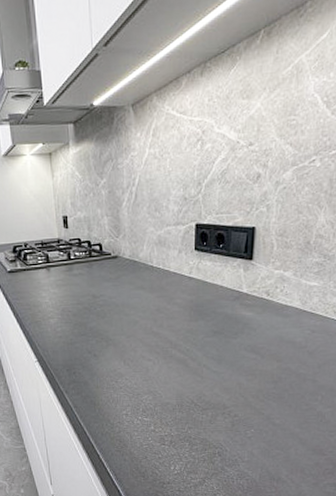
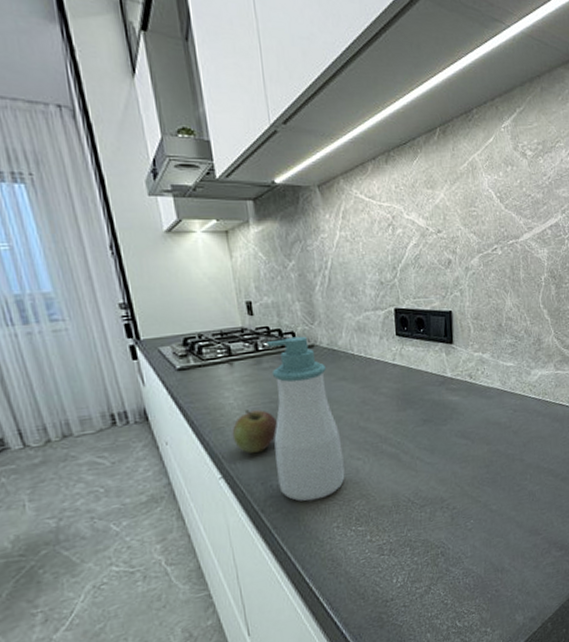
apple: none [46,309,82,345] -> present [232,410,278,454]
soap bottle: none [78,247,136,390] -> present [267,336,345,502]

